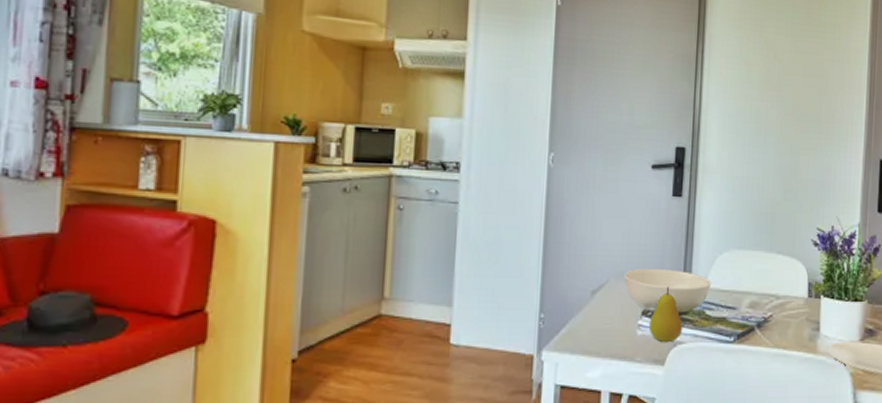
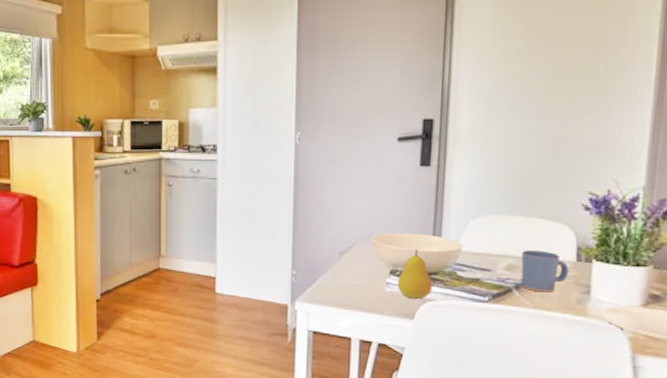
mug: none [762,287,803,330] -> present [521,250,570,292]

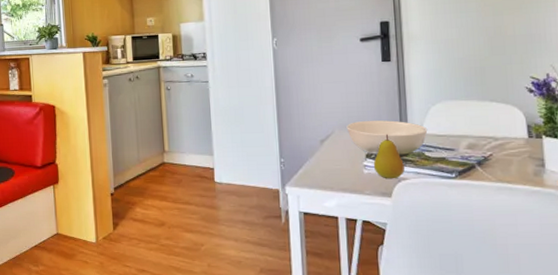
mug: present [521,250,570,292] -> none [479,130,524,167]

